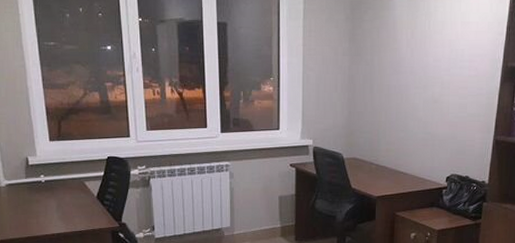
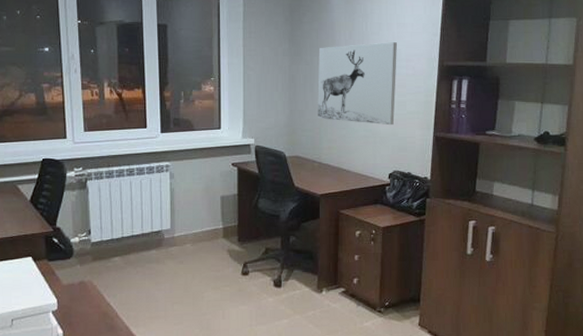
wall art: none [376,42,460,128] -> present [317,42,397,126]

